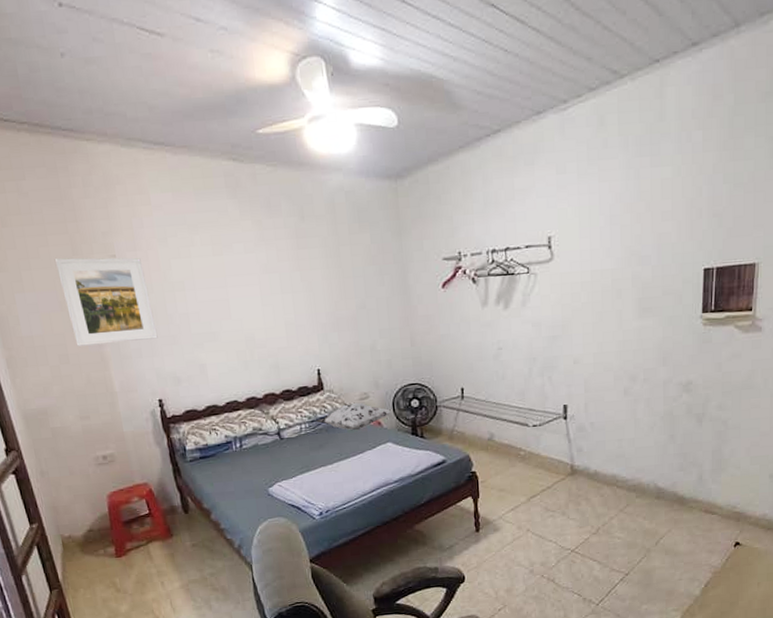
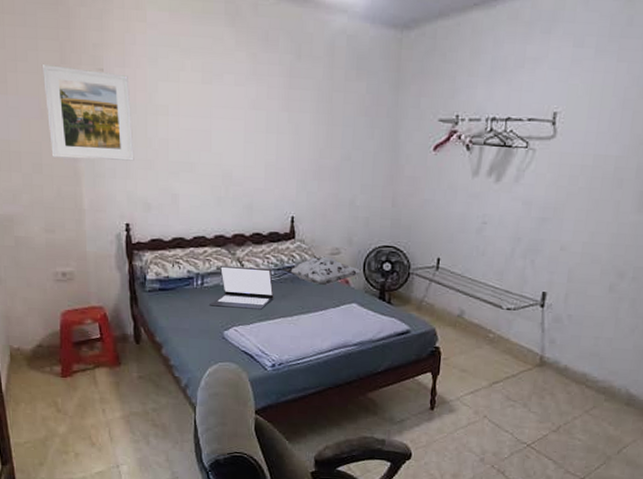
laptop: none [251,421,312,466] -> present [210,265,274,310]

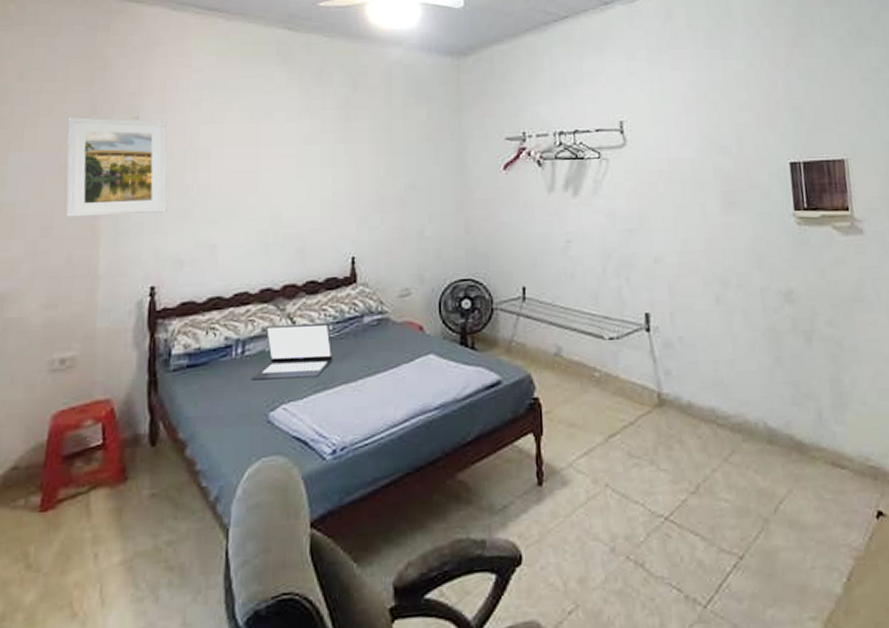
decorative pillow: present [282,256,361,286] -> none [343,300,436,337]

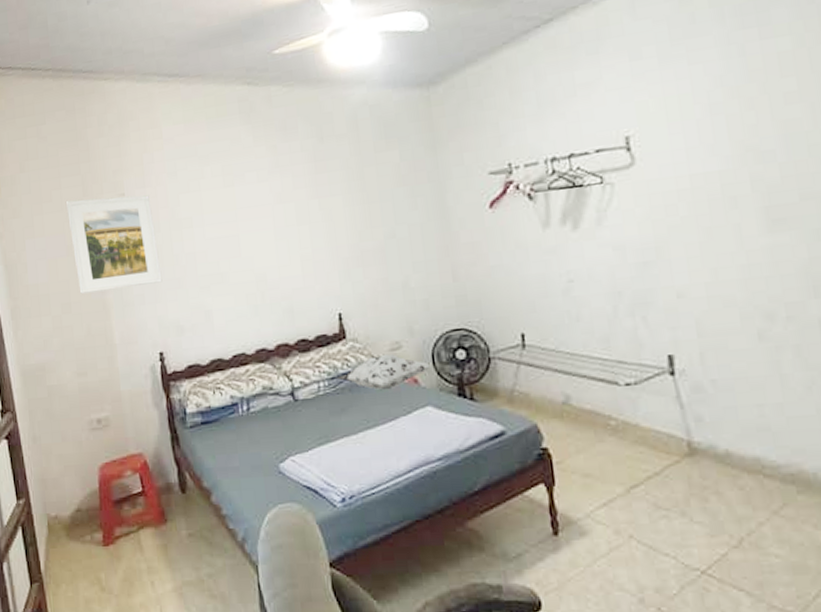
laptop: present [251,322,333,381] -> none [259,378,332,435]
decorative pillow: none [343,300,436,337] -> present [337,353,431,390]

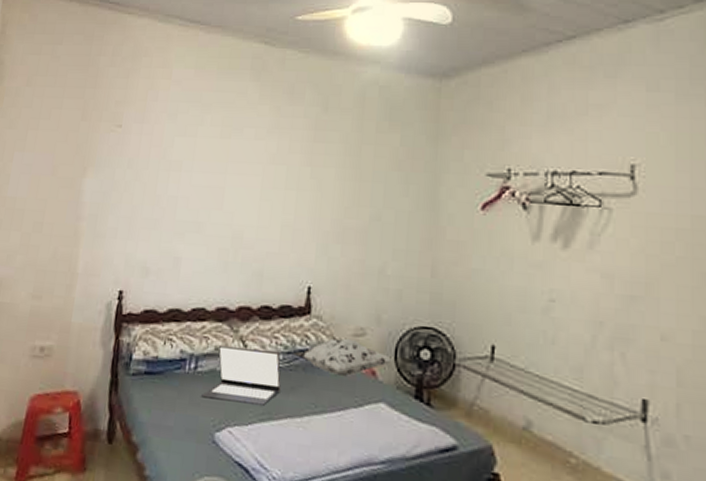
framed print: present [65,195,163,294] -> none [54,122,146,220]
laptop: none [259,378,332,435] -> present [201,344,281,406]

